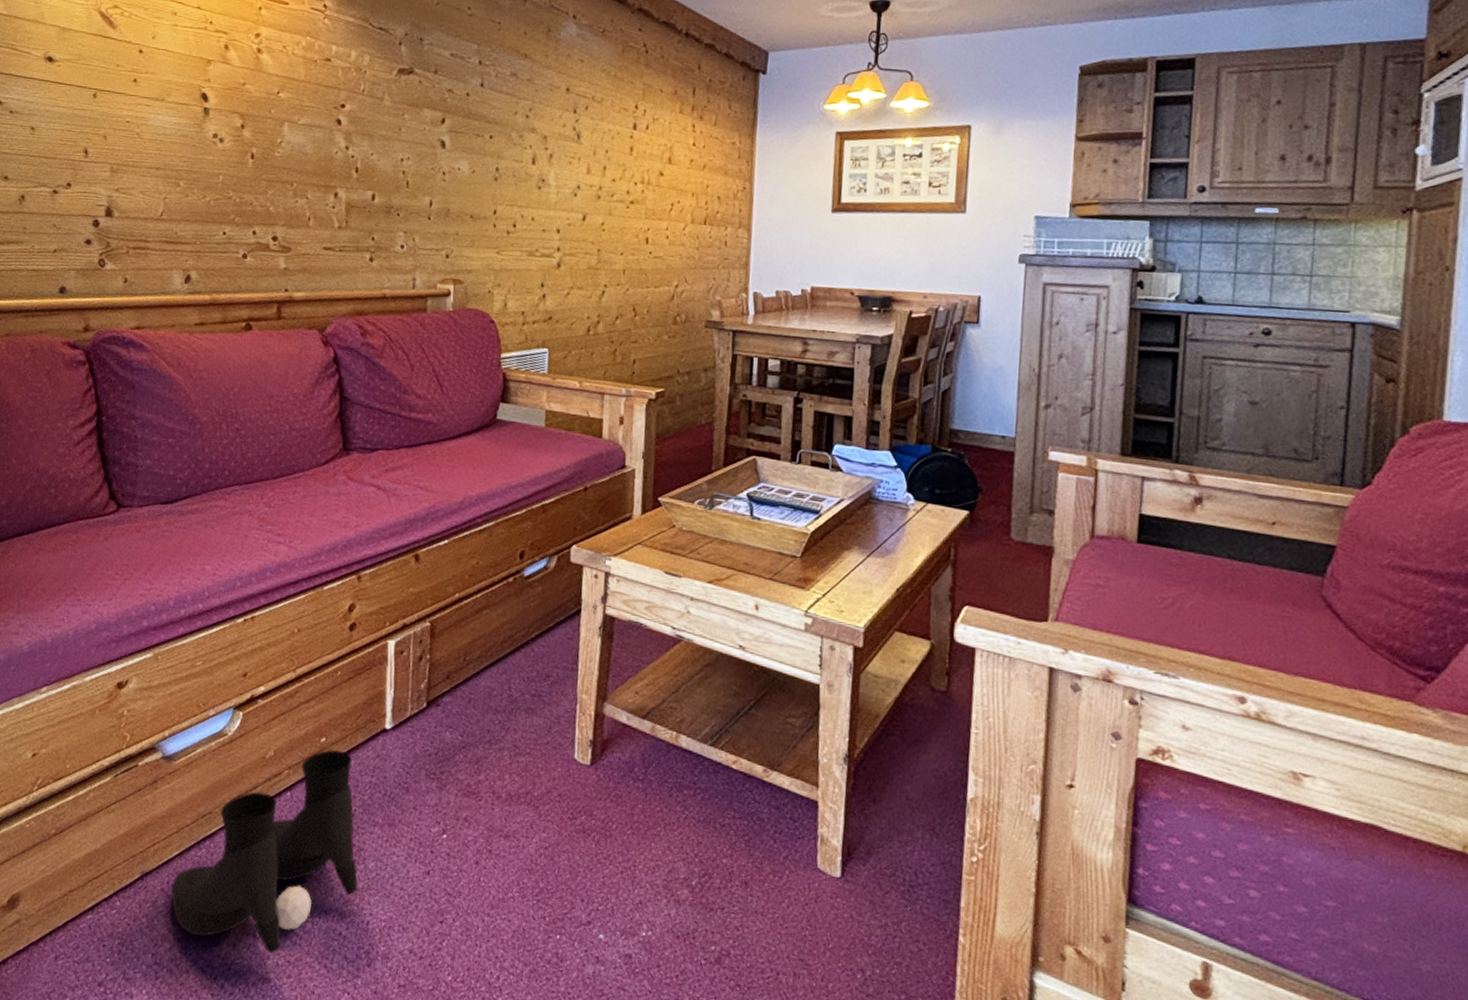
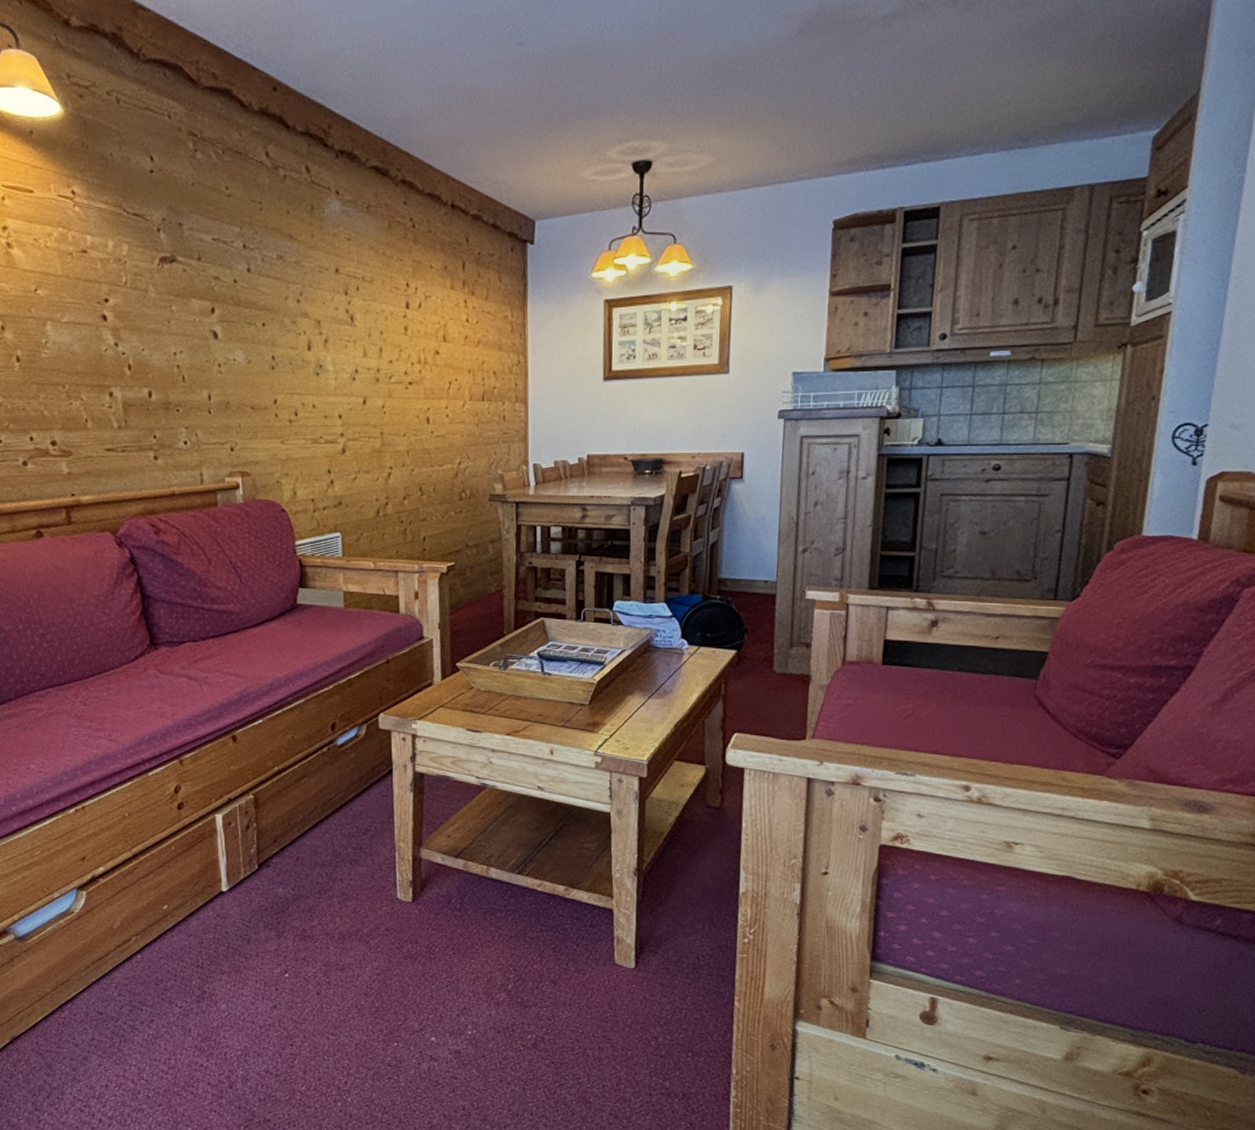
boots: present [170,750,358,954] -> none [40,915,213,1089]

